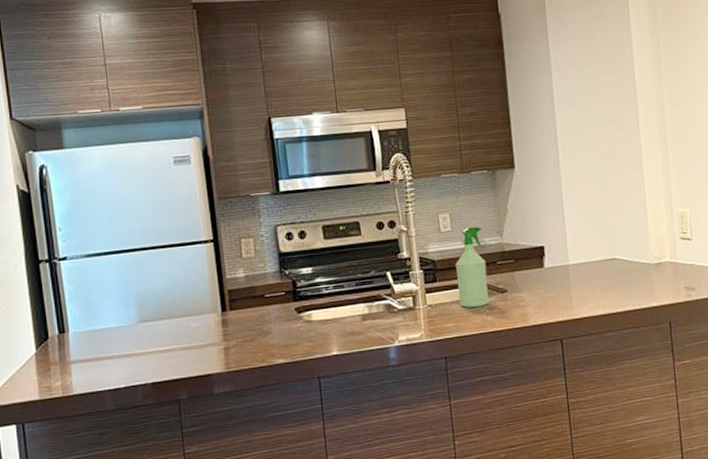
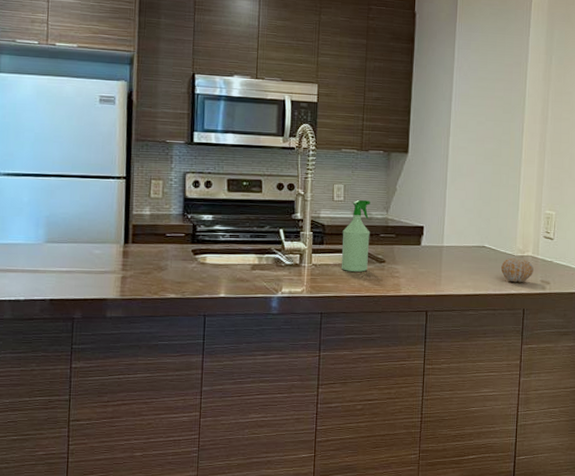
fruit: none [637,266,675,294] -> present [501,258,534,283]

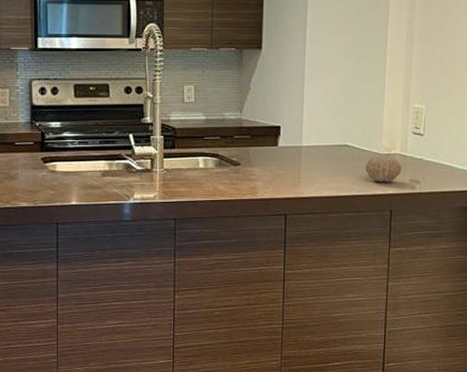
spray bottle: present [342,199,370,272] -> none [194,100,223,175]

